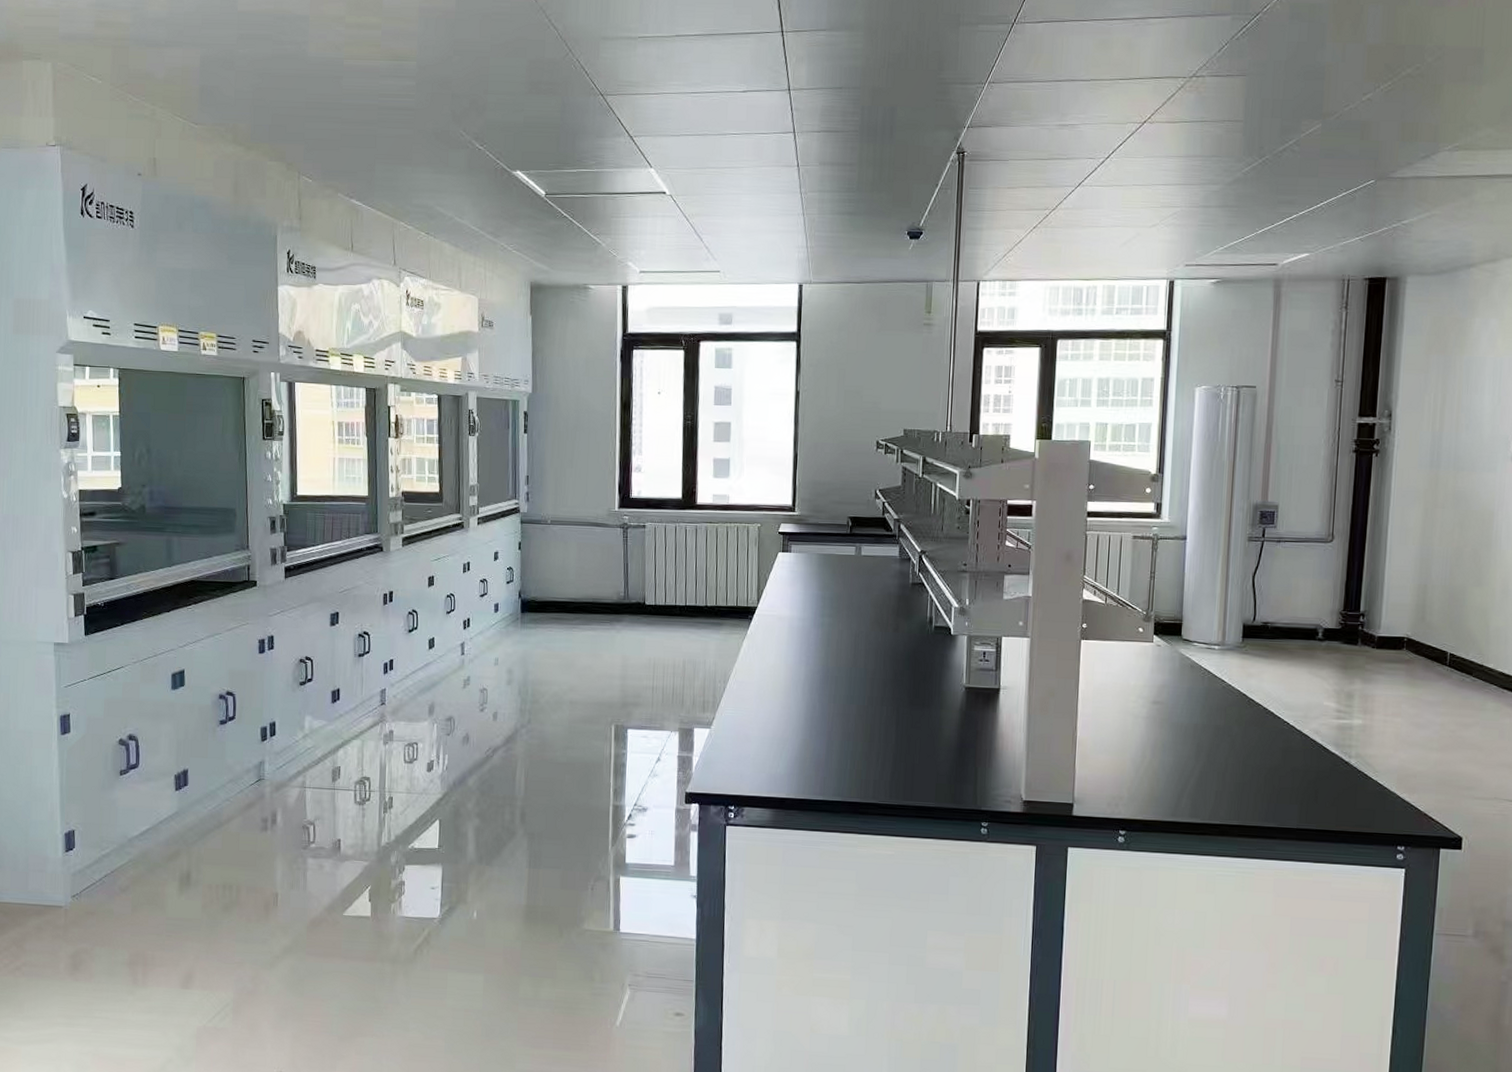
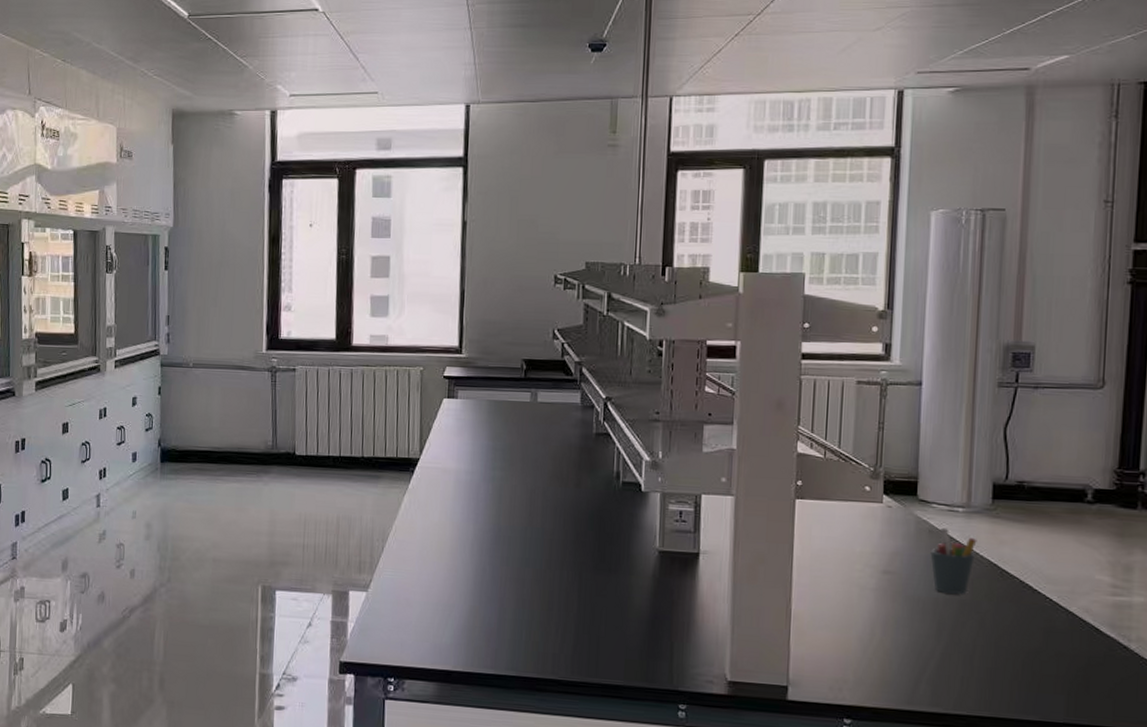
pen holder: none [1191,663,1230,720] -> present [930,527,977,594]

